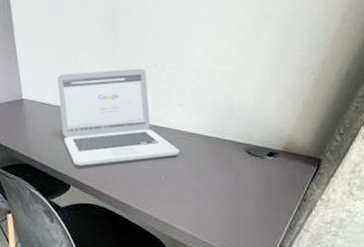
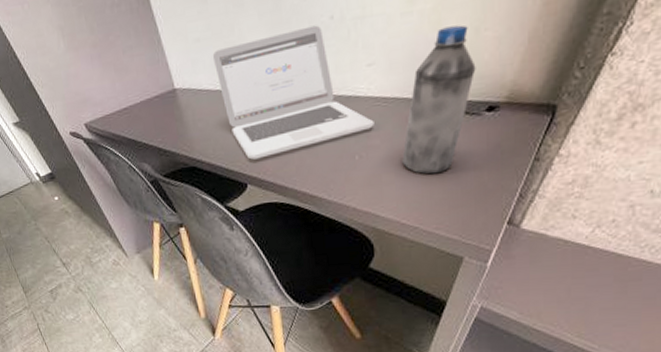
water bottle: none [198,87,262,200] -> present [402,25,476,175]

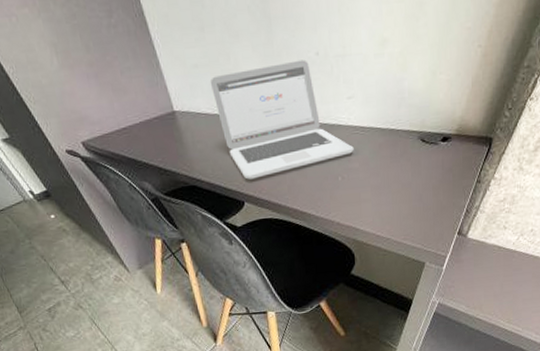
water bottle: present [402,25,476,175] -> none [376,68,434,194]

